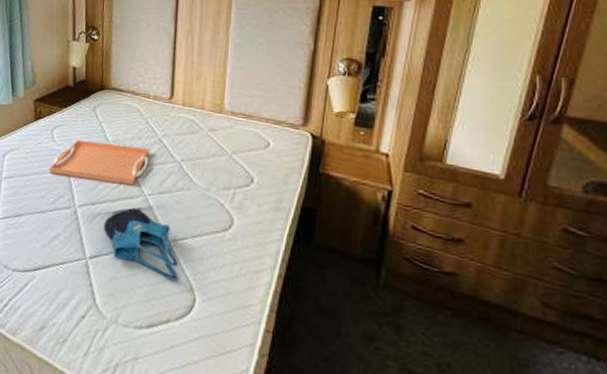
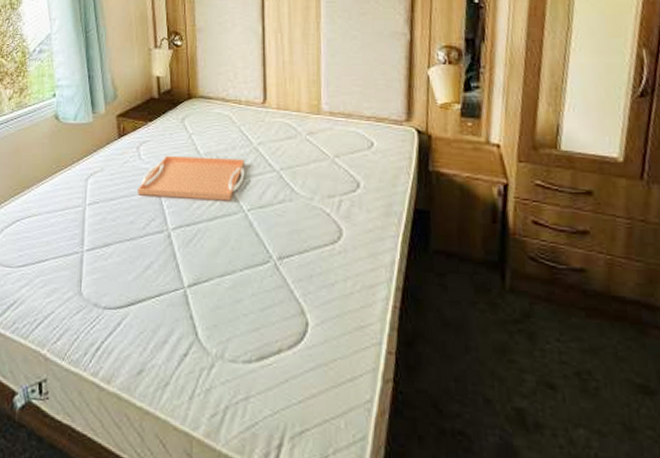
tote bag: present [104,208,179,280] -> none [202,225,287,304]

